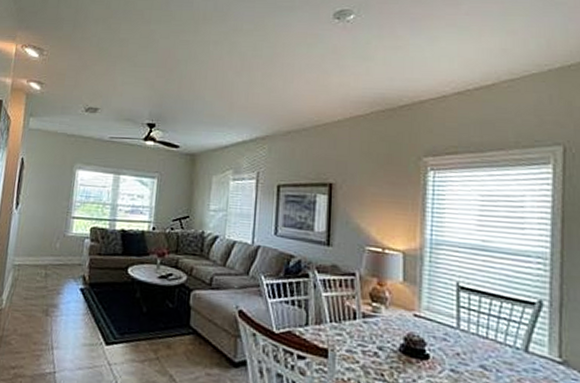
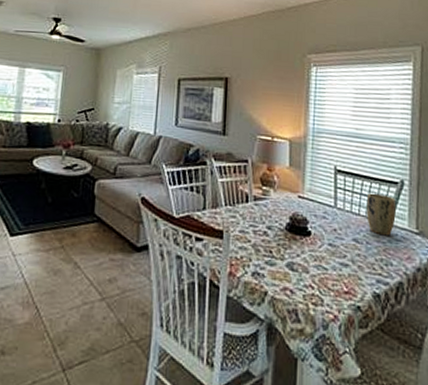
plant pot: none [496,314,533,364] -> present [366,193,396,236]

